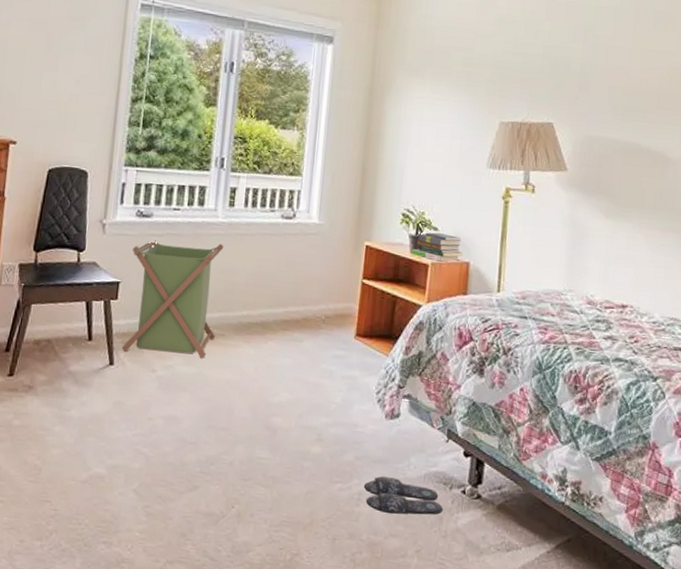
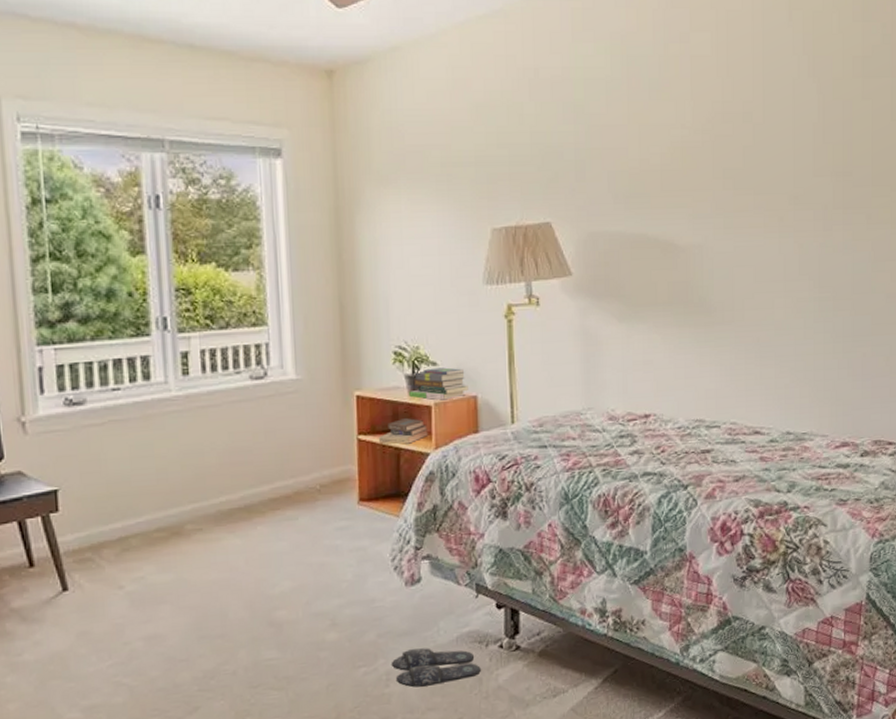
laundry basket: present [122,240,224,358] -> none [66,422,191,572]
books: none [379,271,424,294] -> present [378,418,429,445]

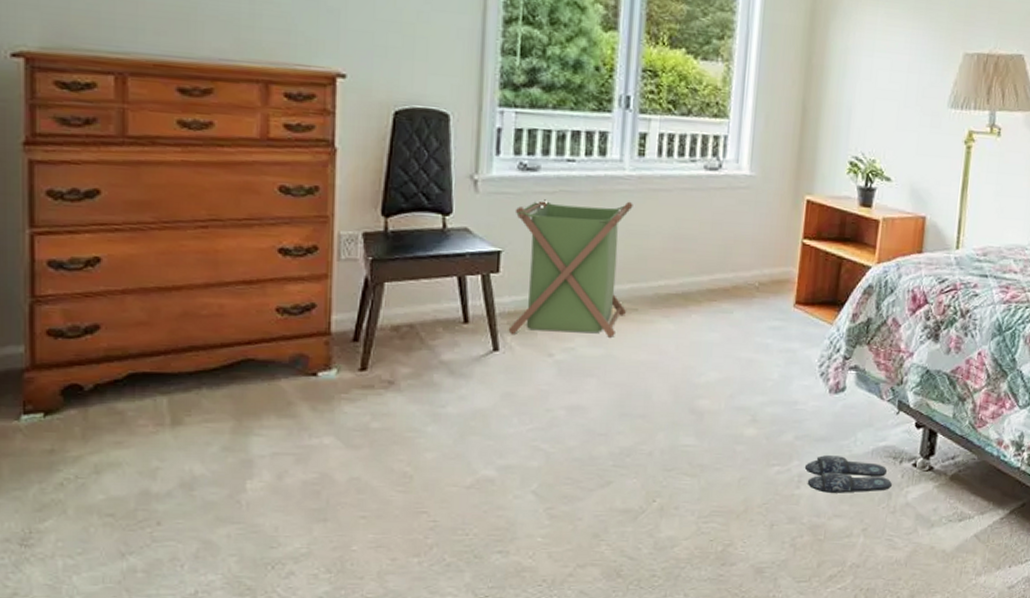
laundry basket: none [66,422,191,572] -> present [508,199,633,337]
books: present [378,418,429,445] -> none [822,229,873,255]
books: present [409,367,468,401] -> none [859,183,919,217]

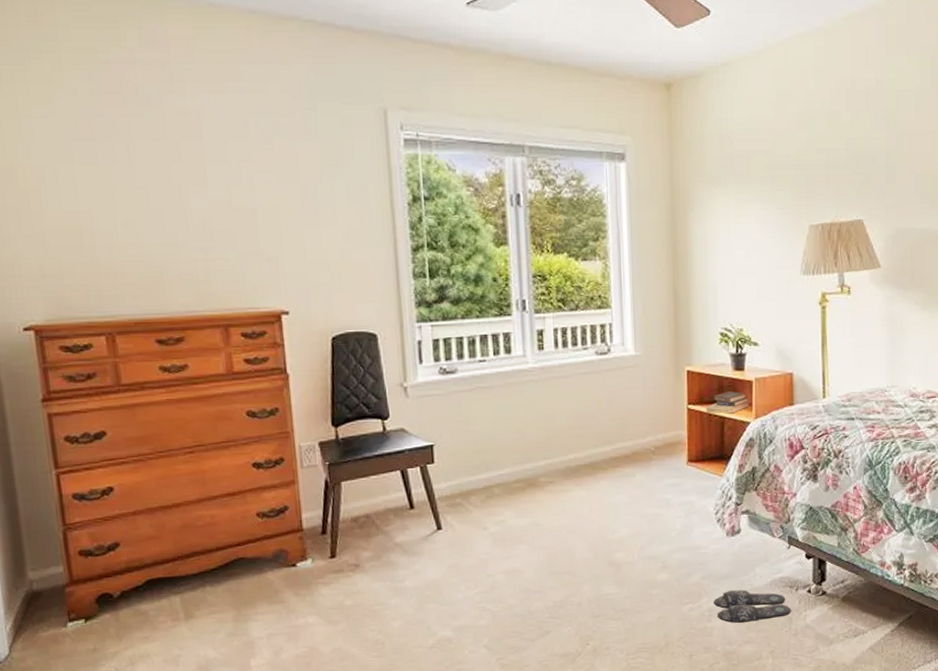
laundry basket: present [508,199,633,337] -> none [441,390,544,514]
books: none [822,229,873,255] -> present [705,391,750,414]

